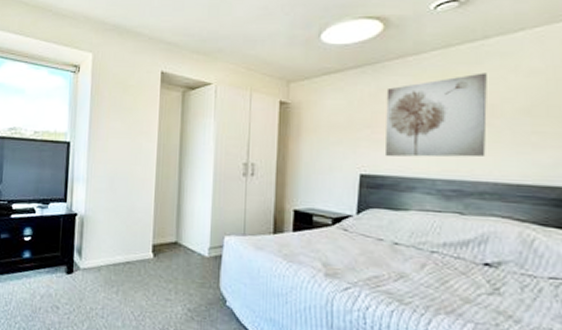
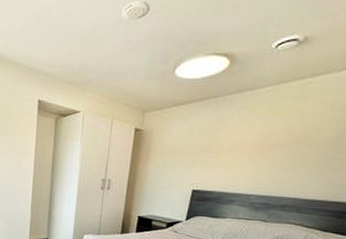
wall art: present [386,73,487,158] -> none [215,107,308,178]

